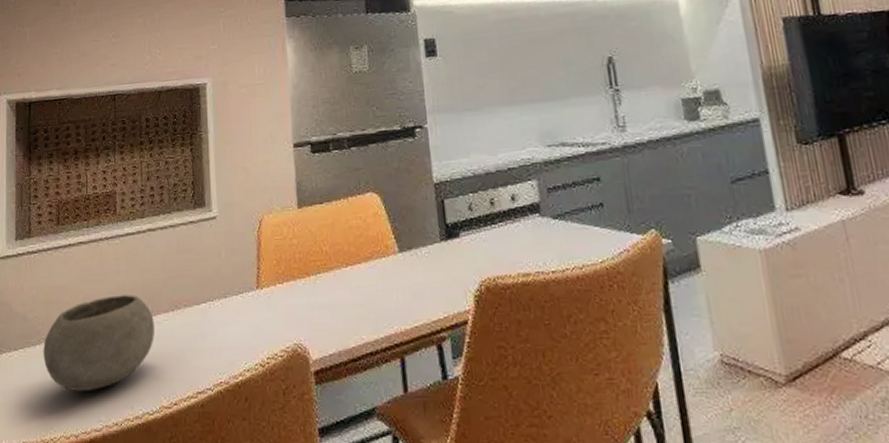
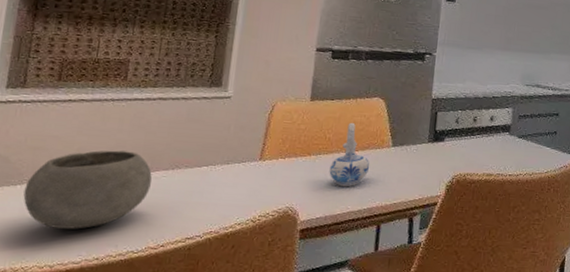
ceramic pitcher: none [333,228,378,312] -> present [329,122,370,187]

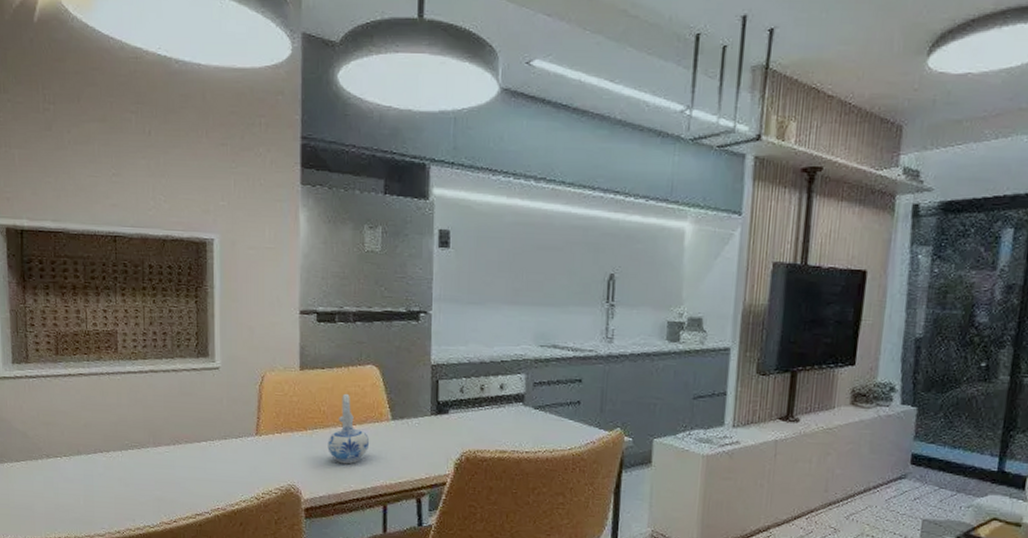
bowl: present [23,150,152,229] -> none [45,425,156,503]

